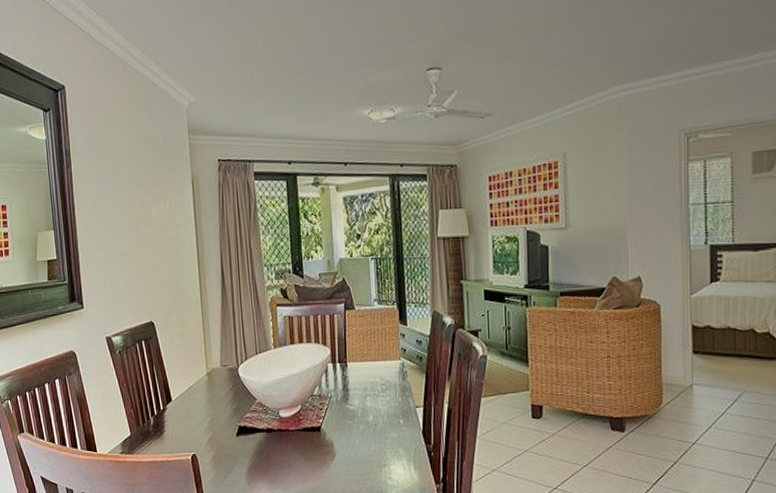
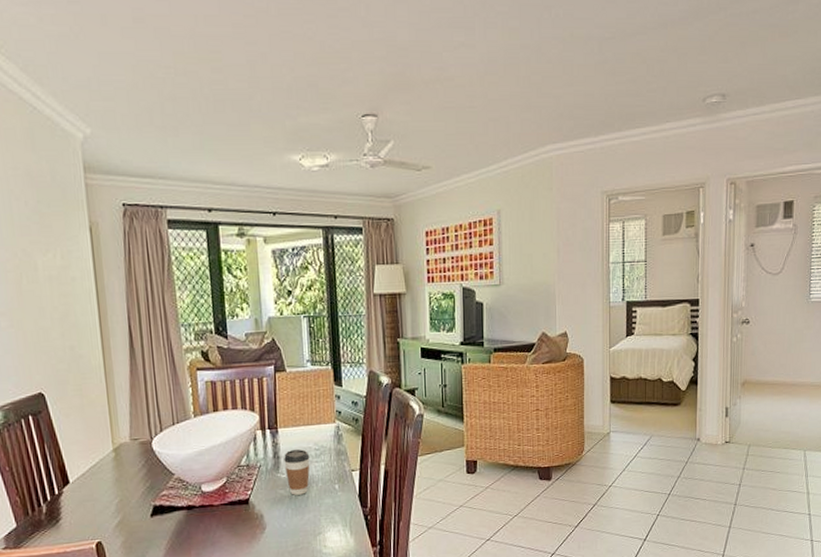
coffee cup: none [352,384,377,427] -> present [284,449,310,495]

